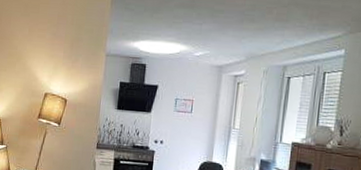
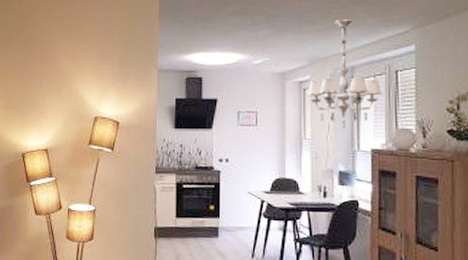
chandelier: none [241,20,309,121] -> present [307,19,383,128]

